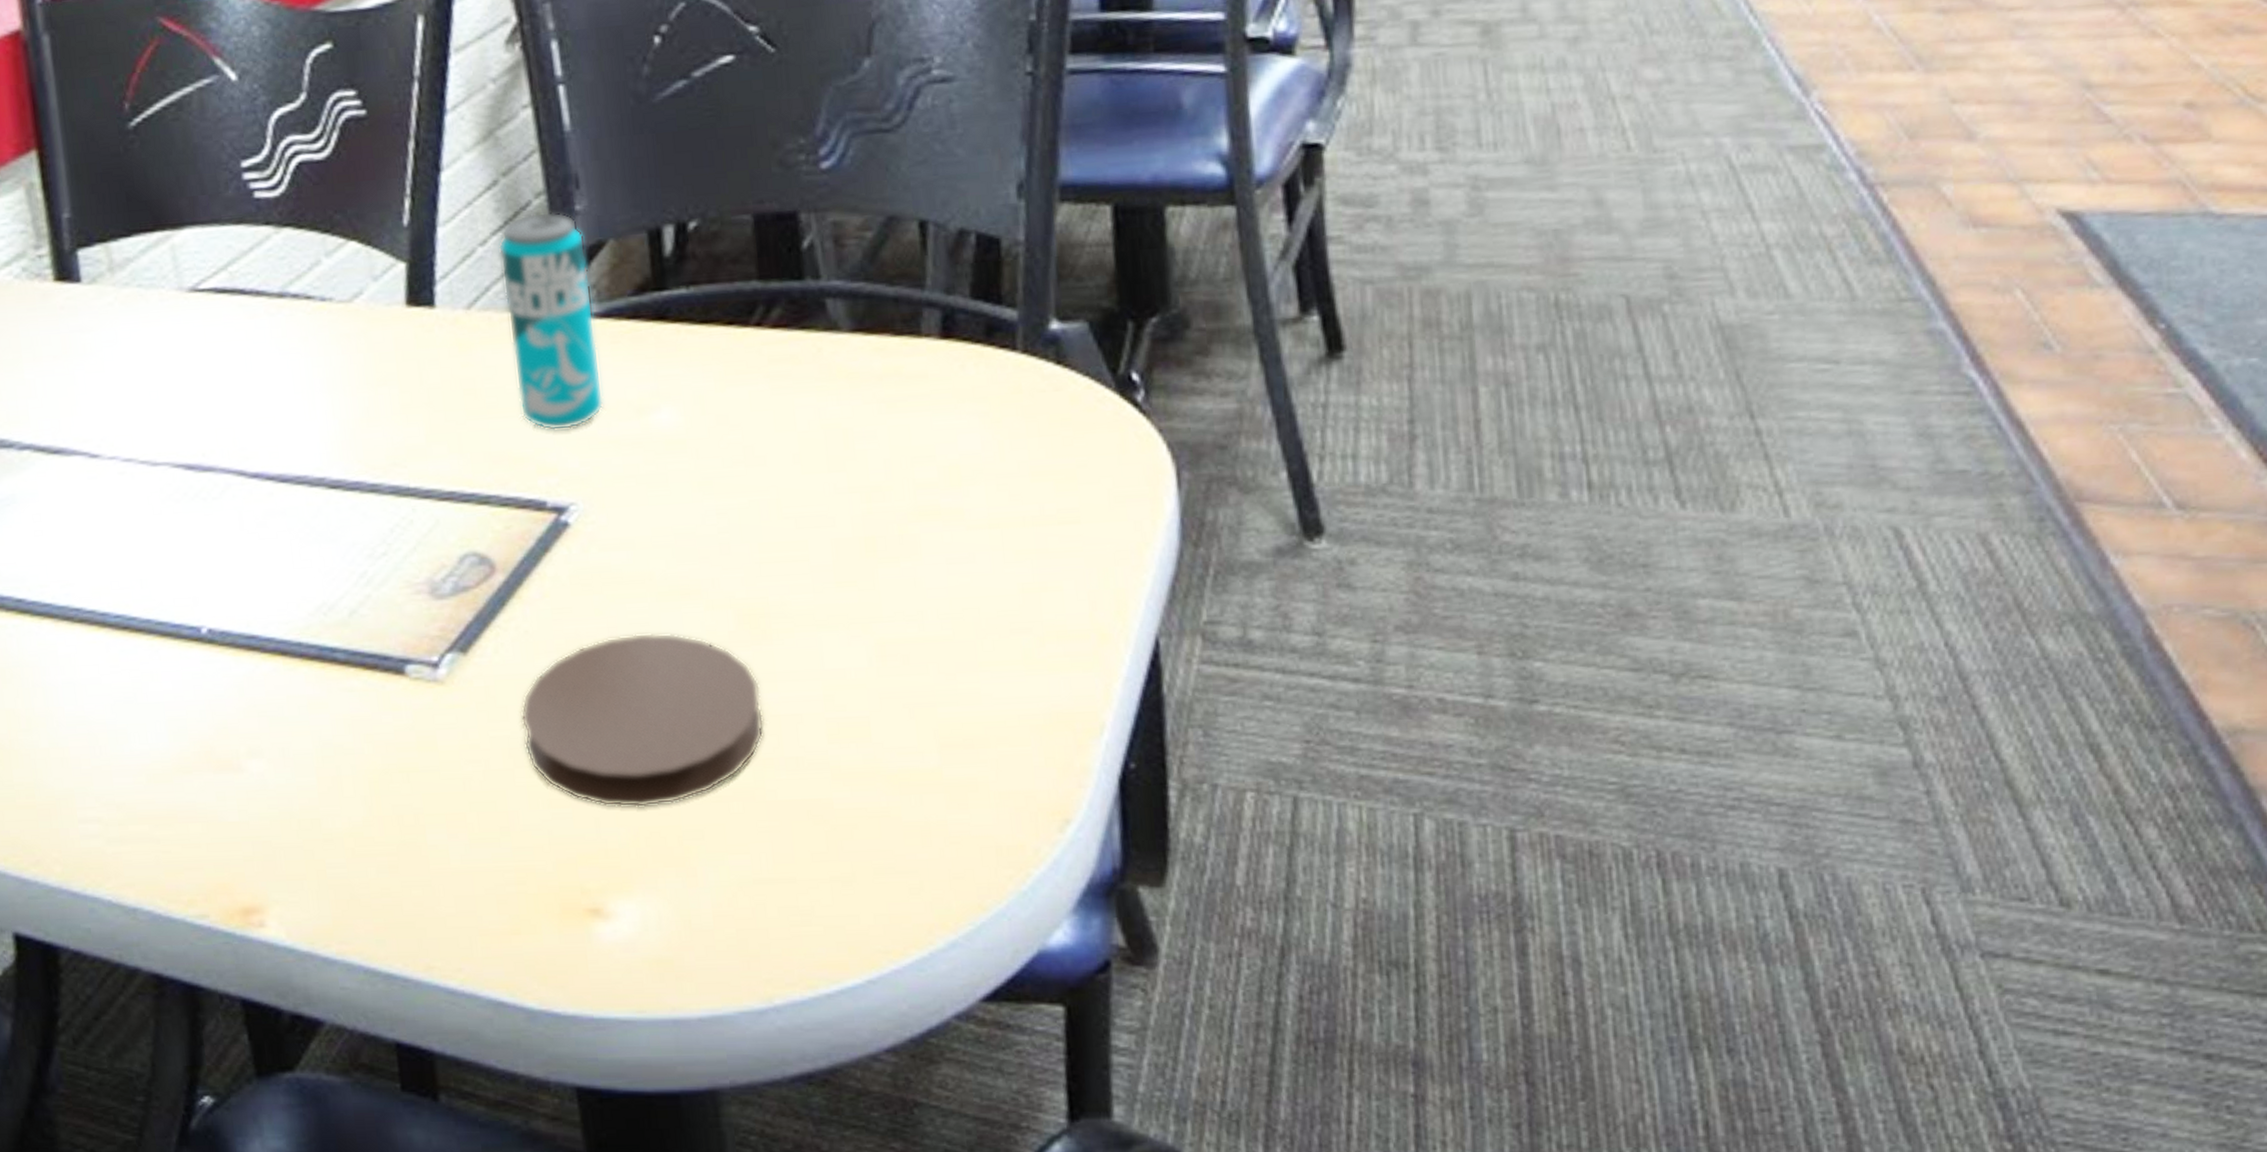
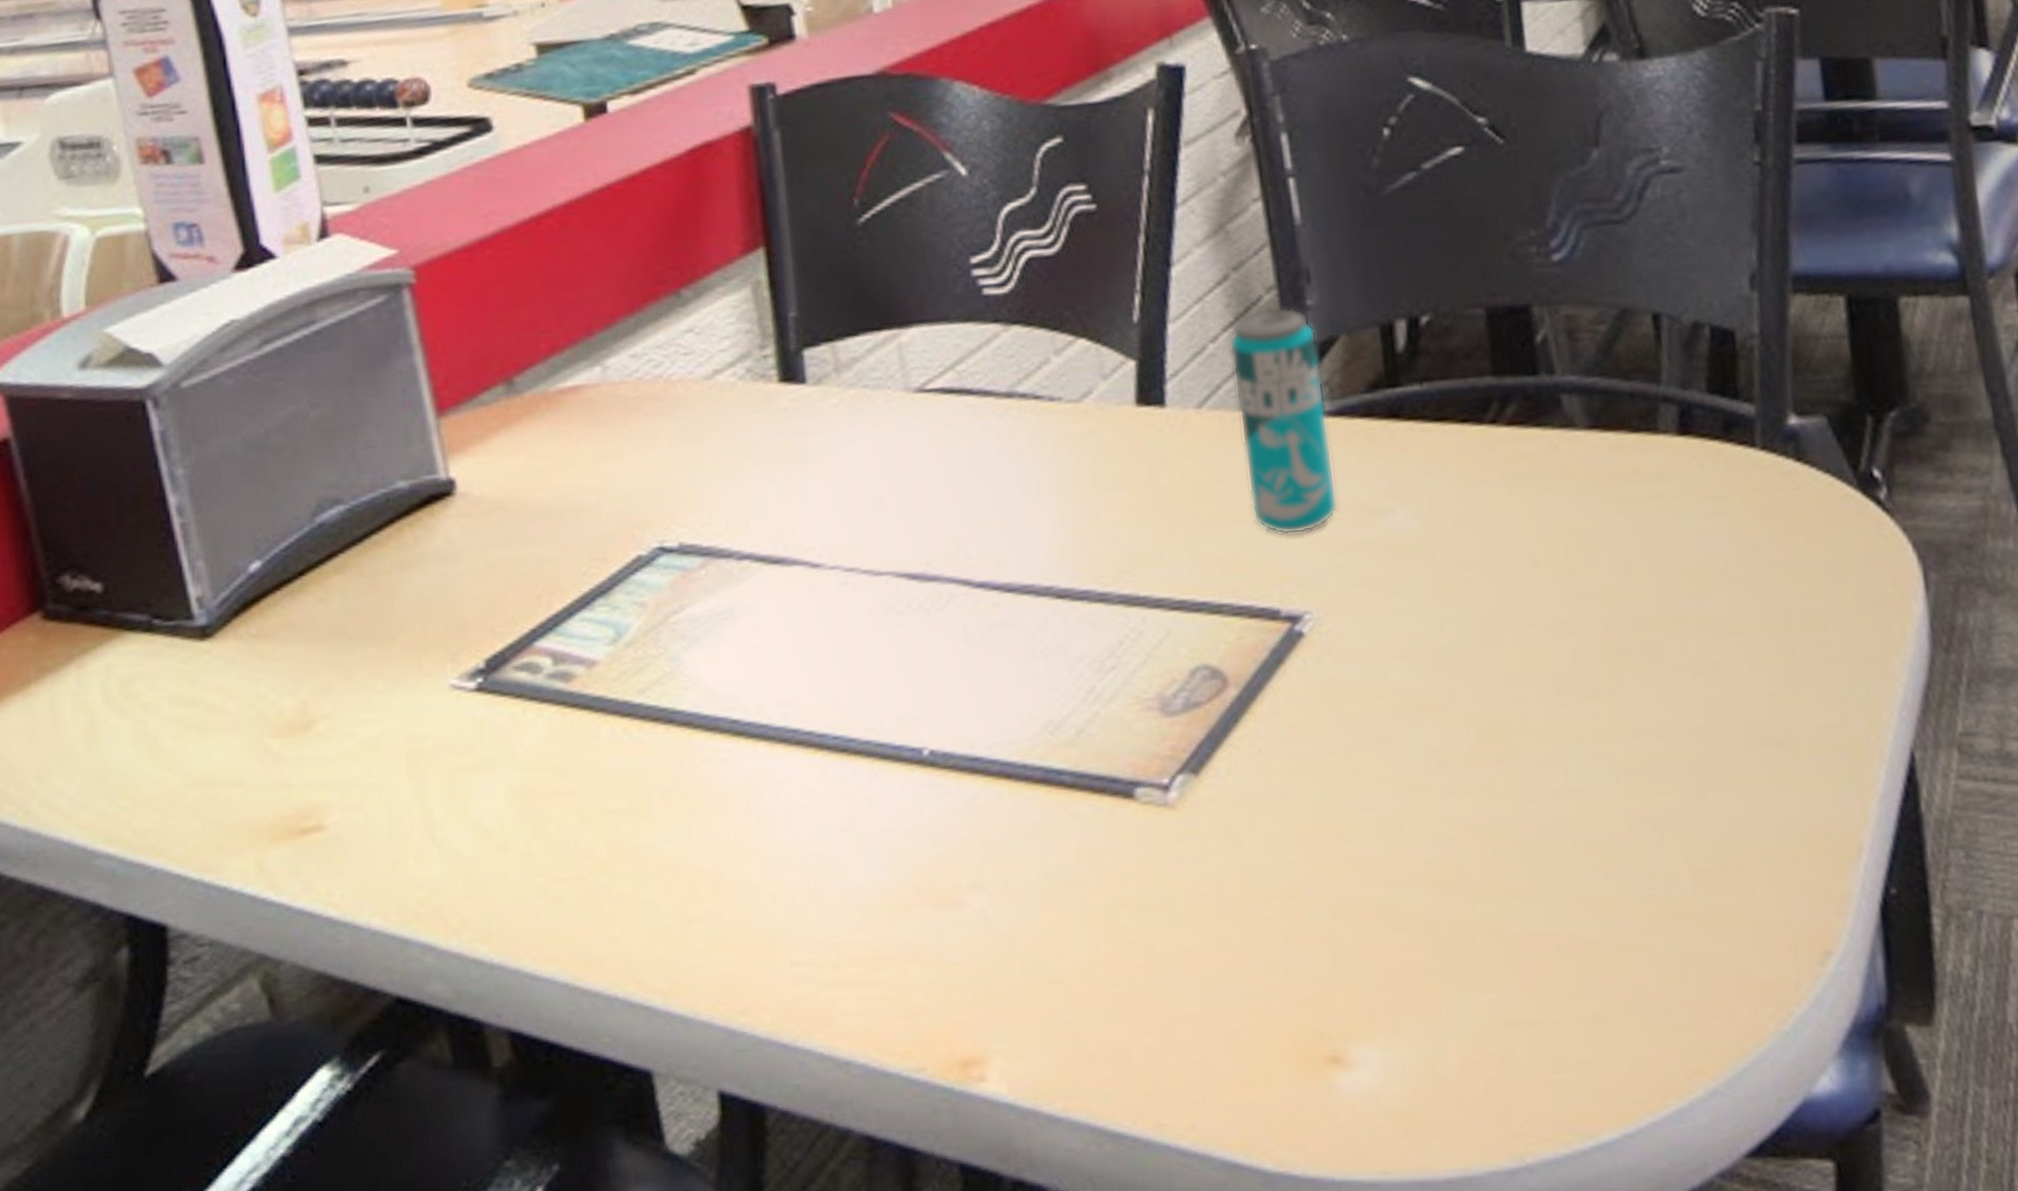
coaster: present [520,632,764,808] -> none [1254,750,1509,943]

